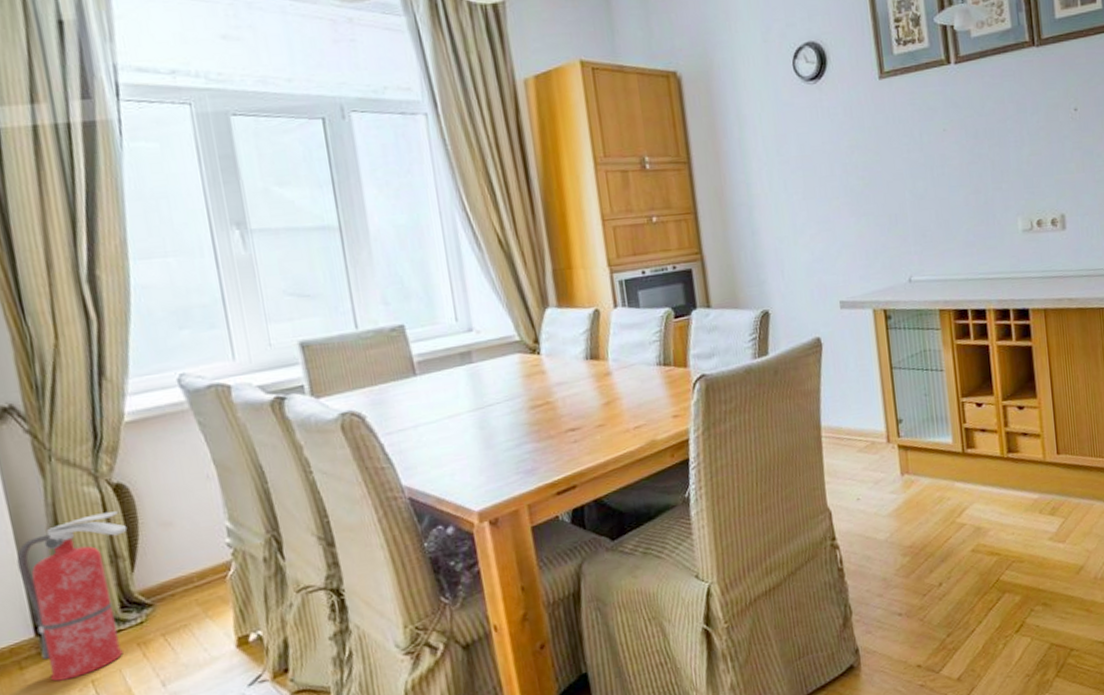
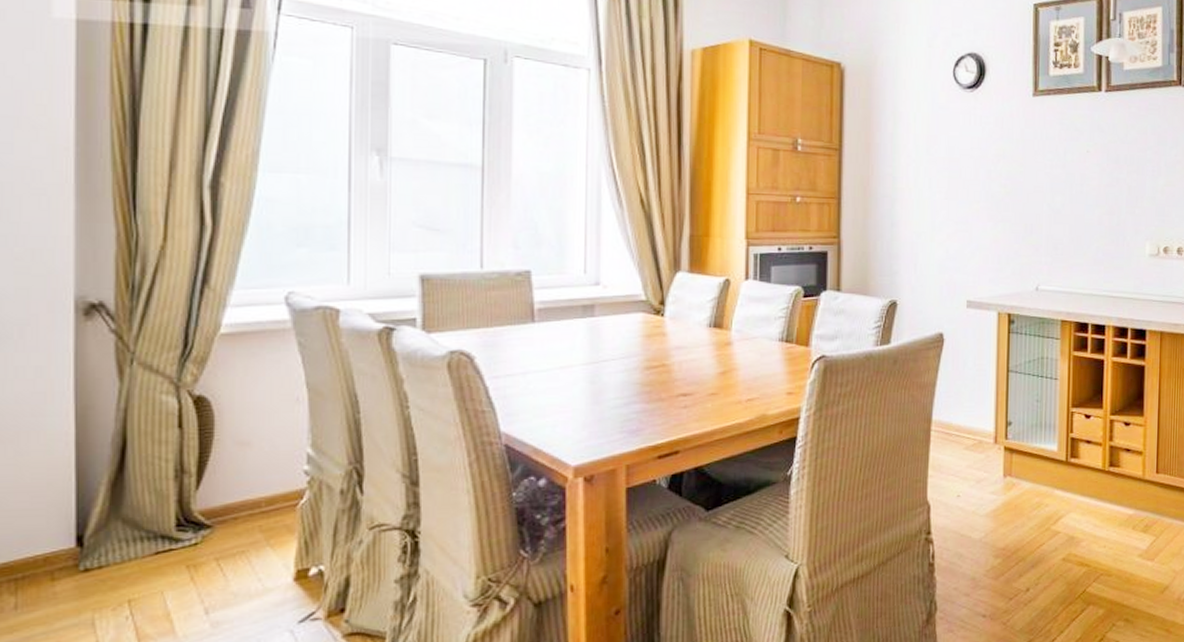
fire extinguisher: present [16,511,128,682] -> none [73,424,201,597]

